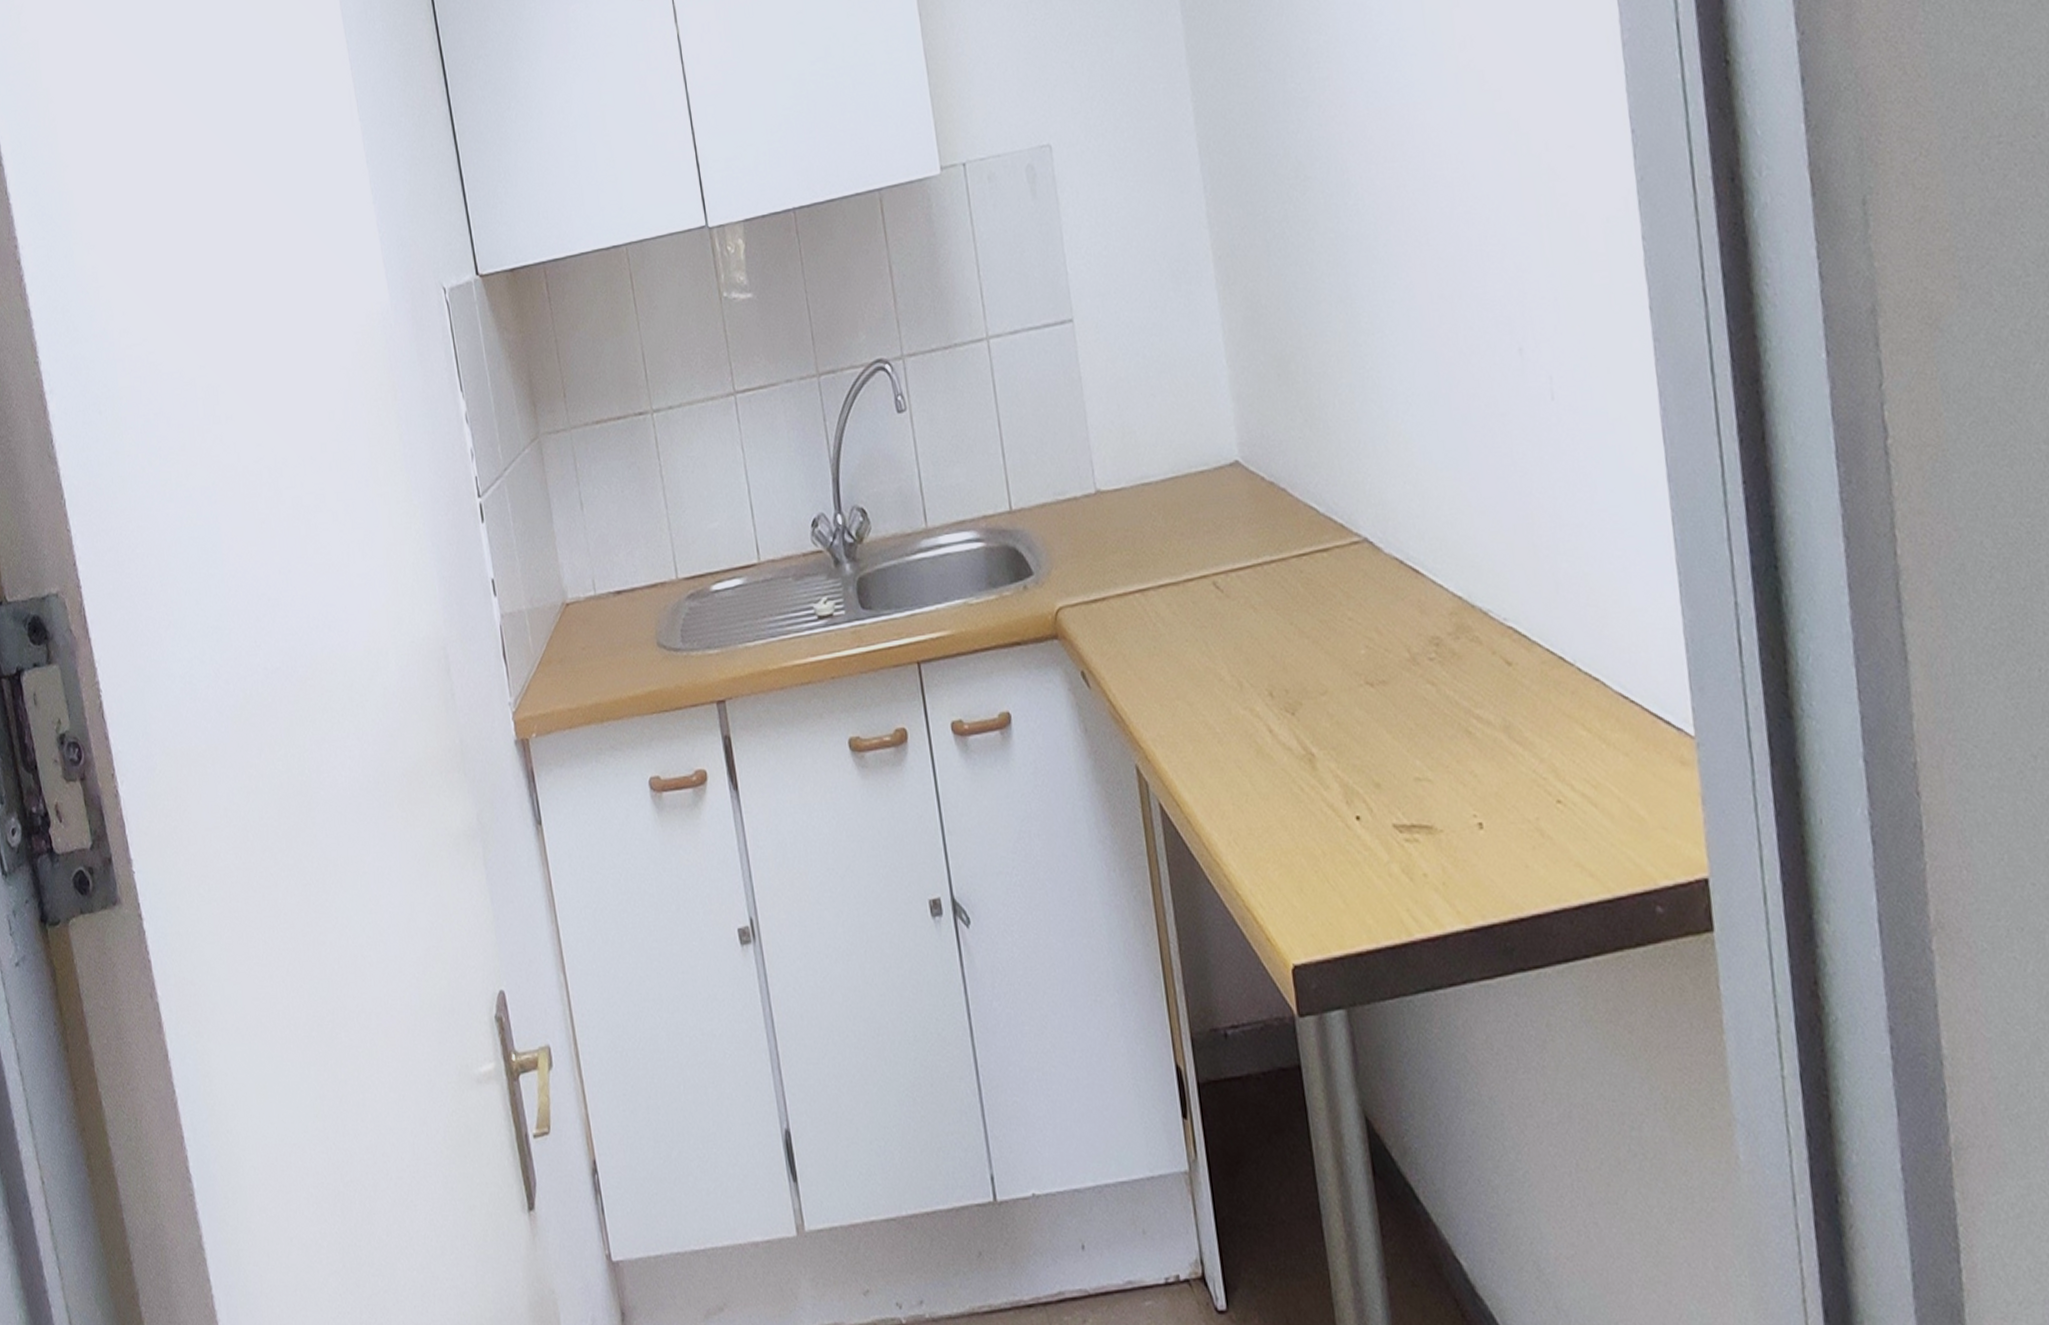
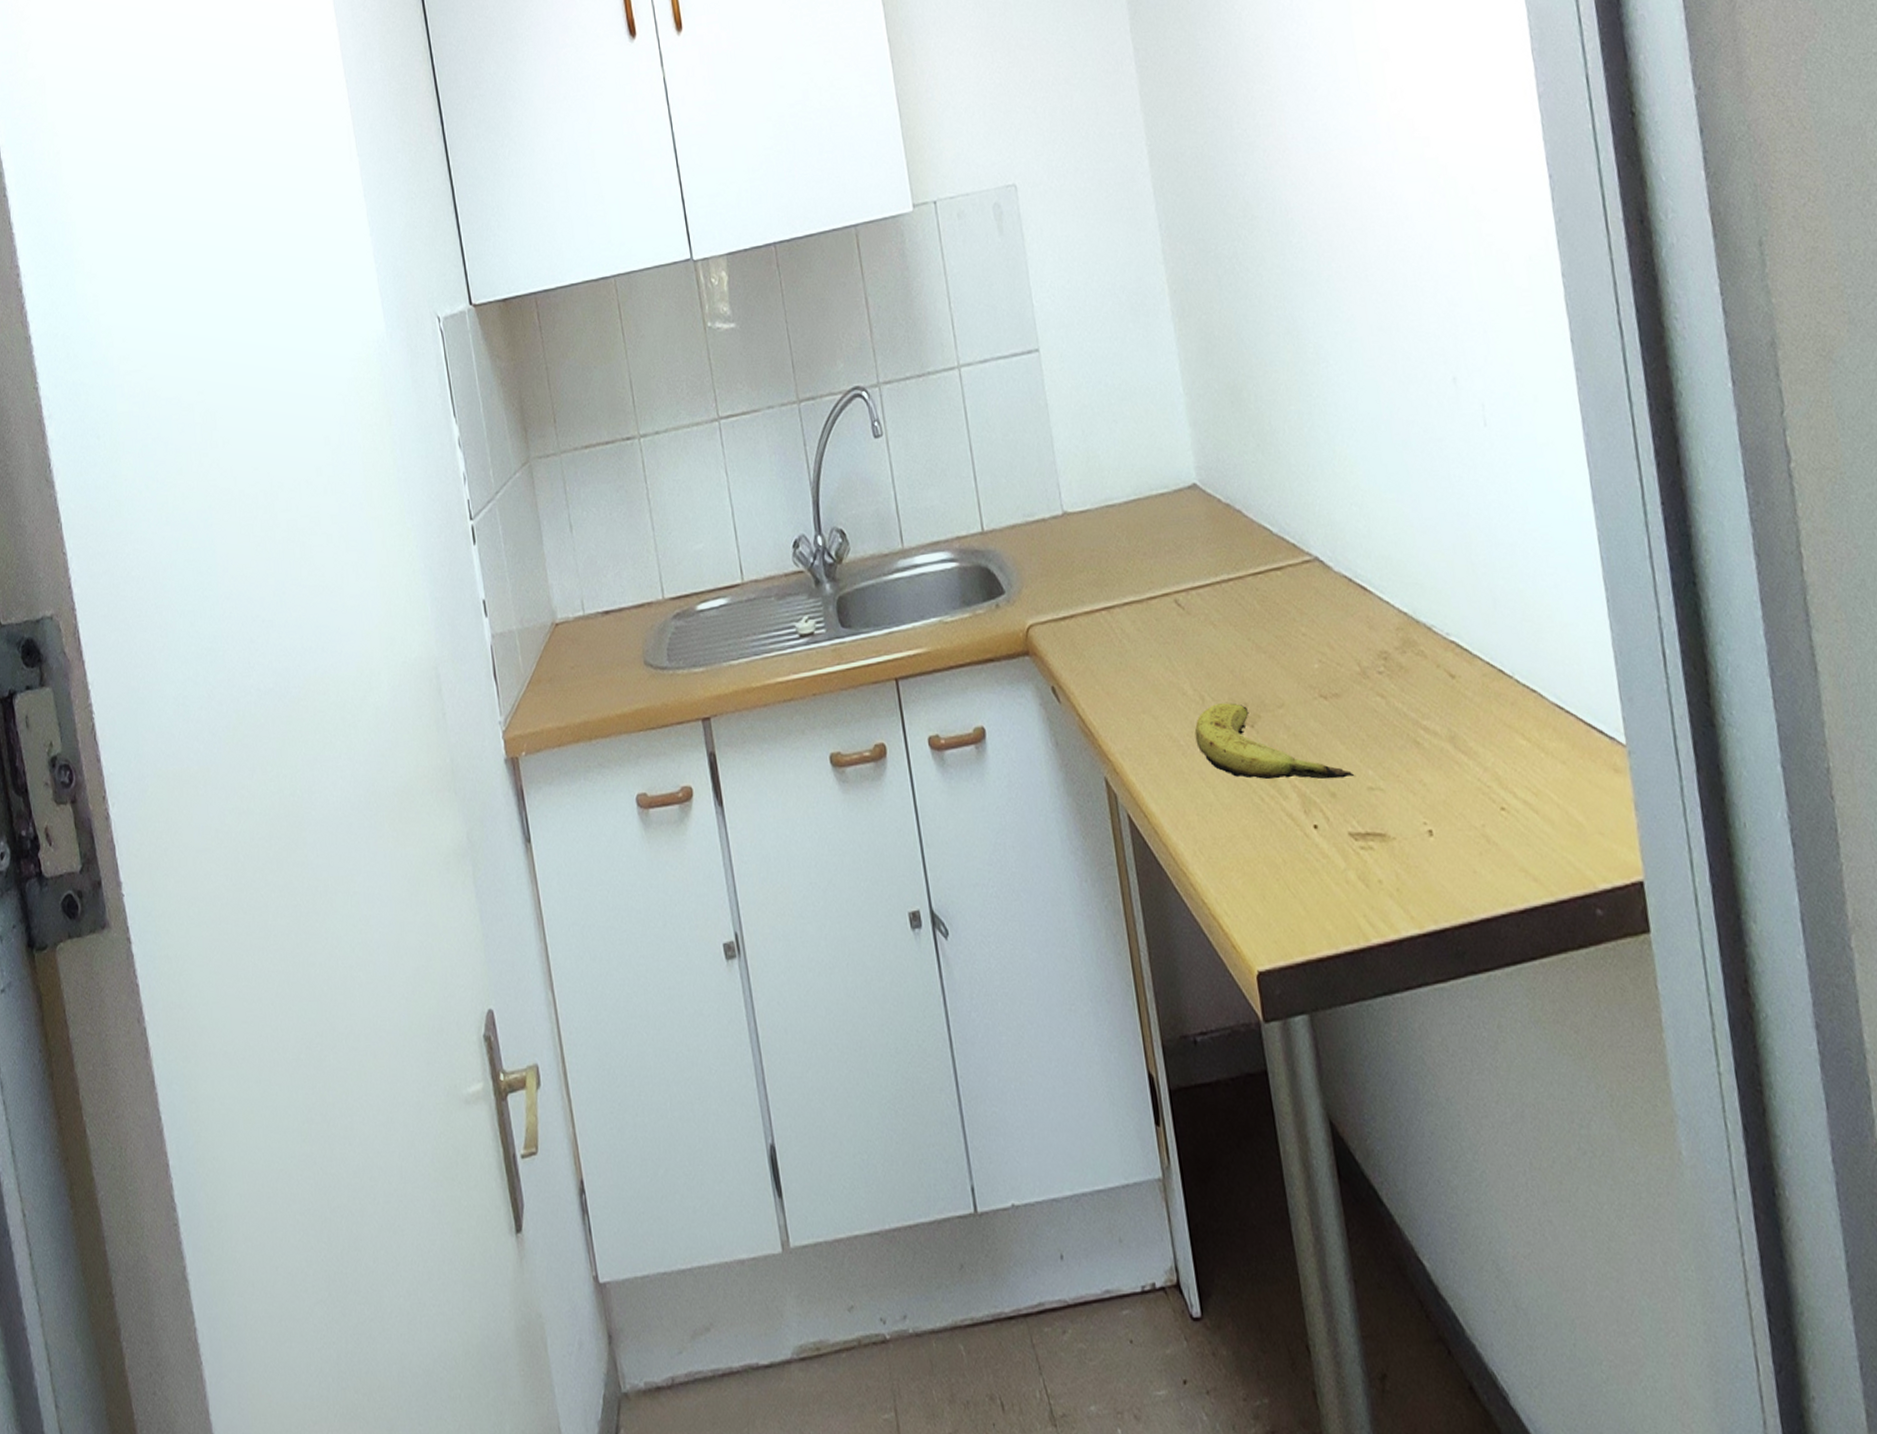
banana: none [1231,689,1403,769] -> present [1194,703,1357,780]

